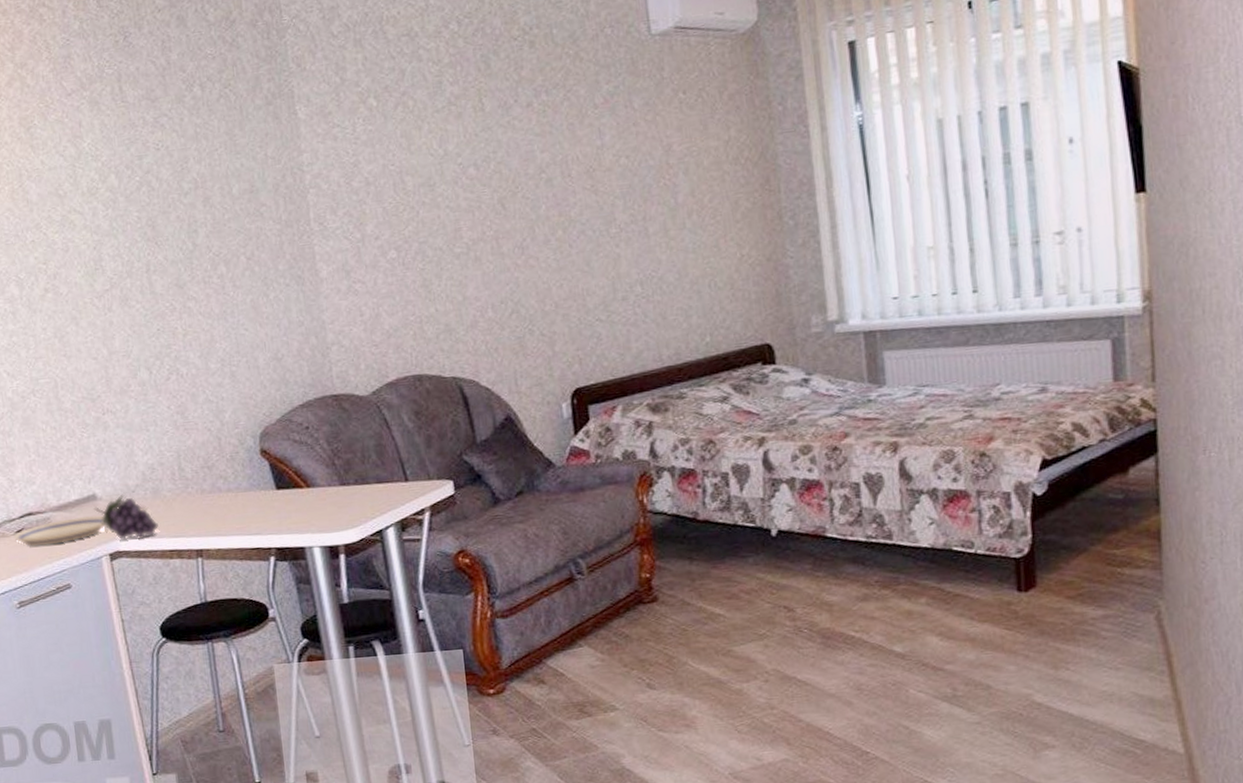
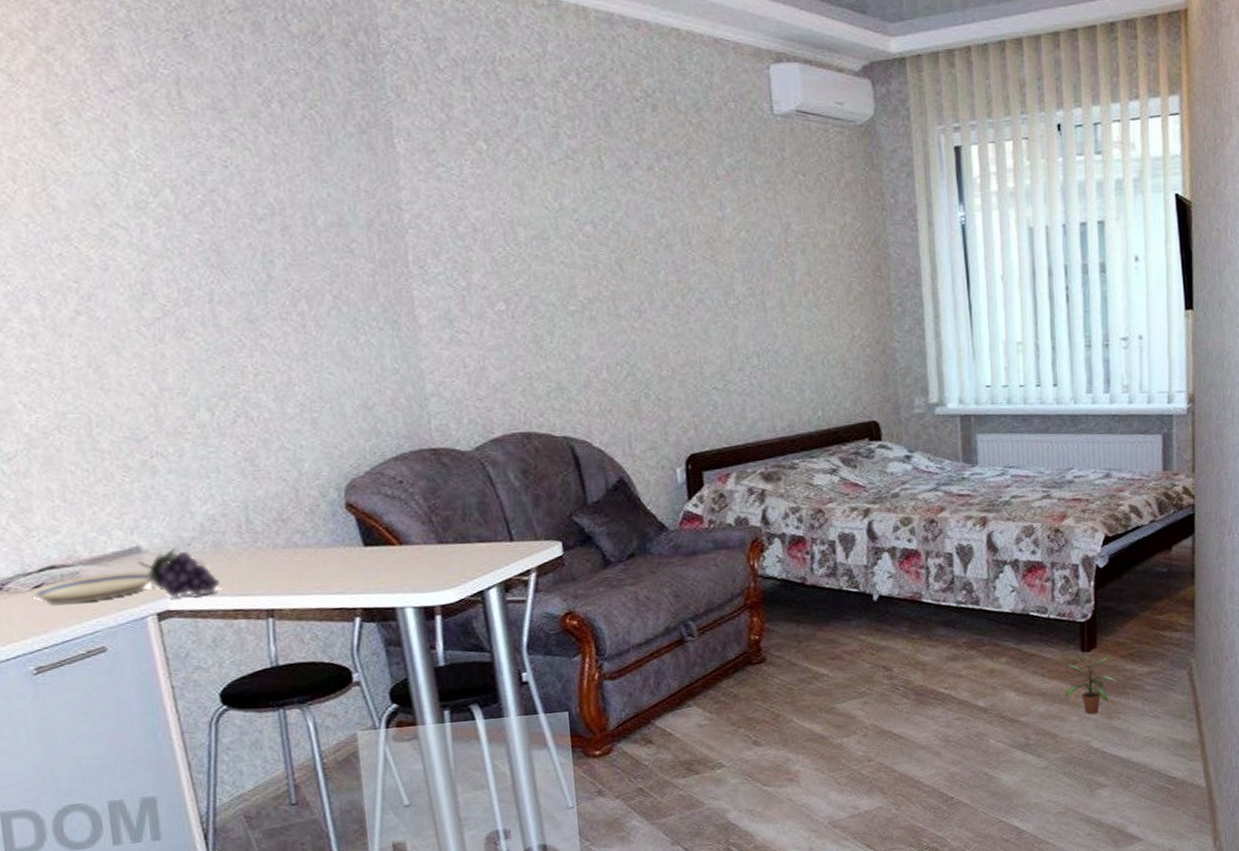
potted plant: none [999,590,1065,664] -> present [1065,650,1118,714]

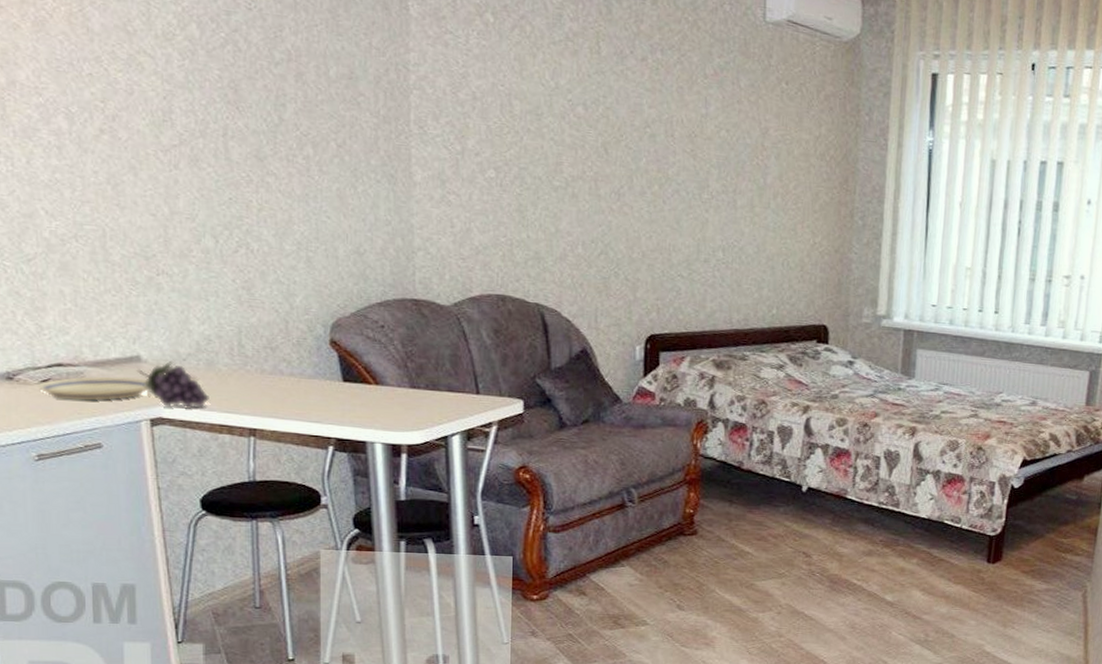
potted plant: present [1065,650,1118,714] -> none [966,561,1017,621]

